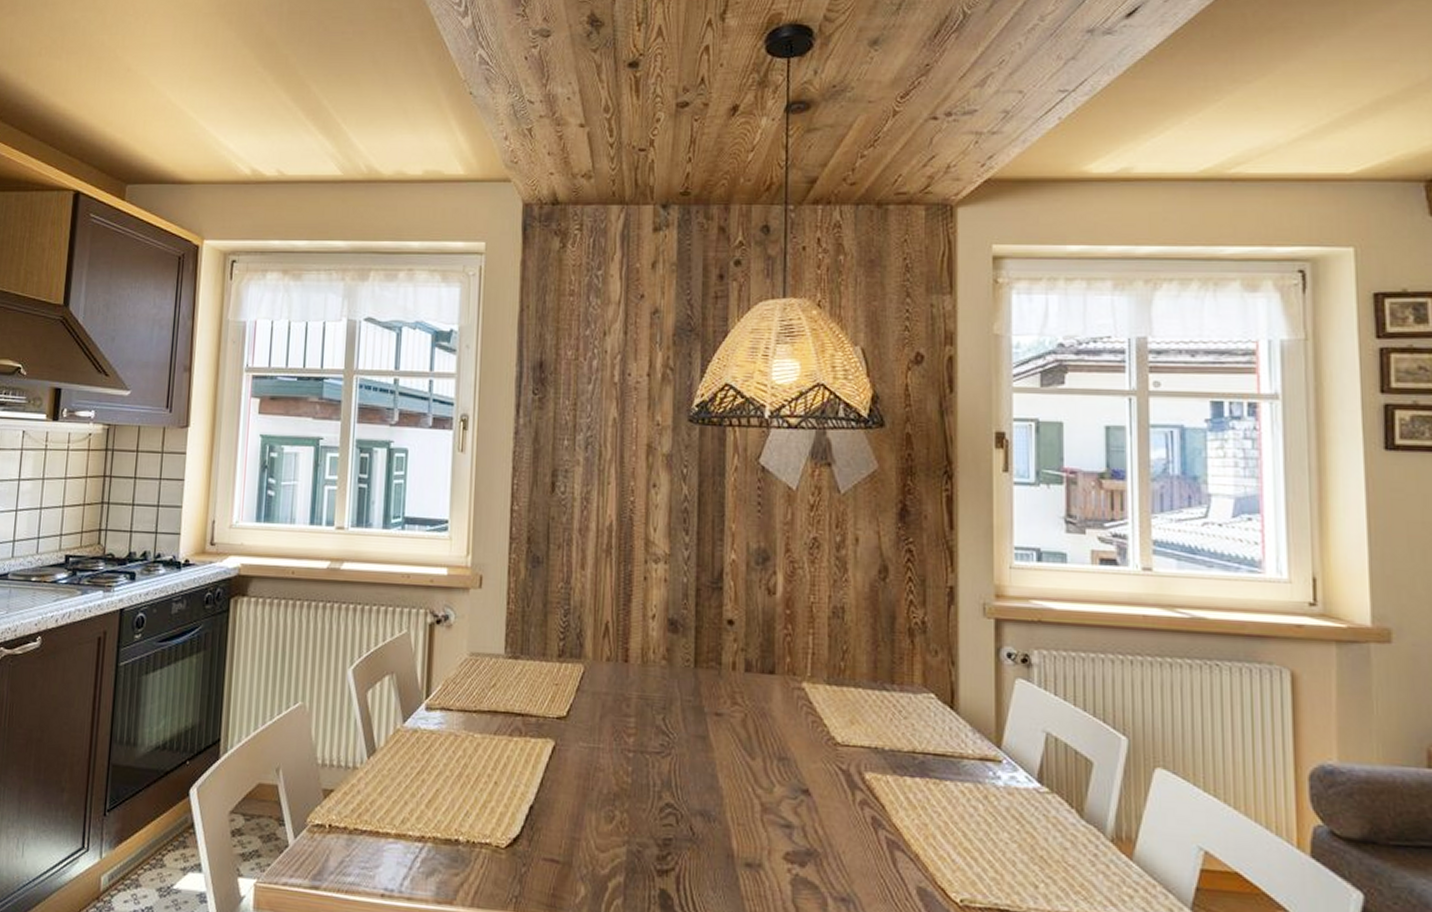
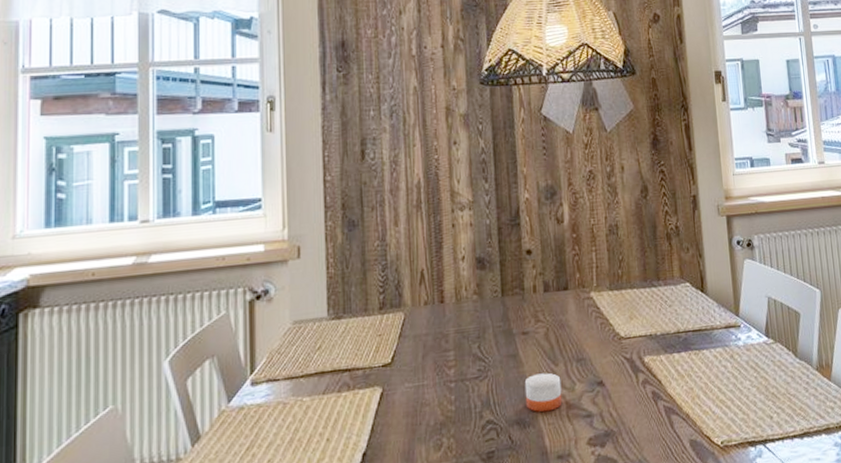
candle: none [712,763,757,810] -> present [524,372,563,413]

